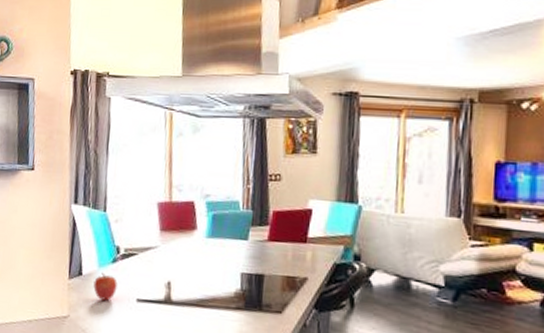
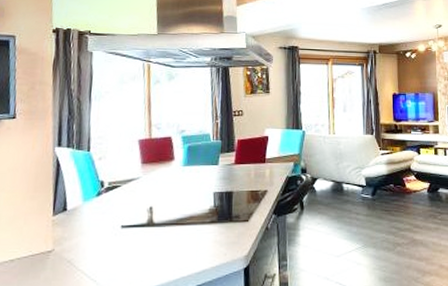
apple: present [93,272,118,301] -> none [78,205,102,231]

